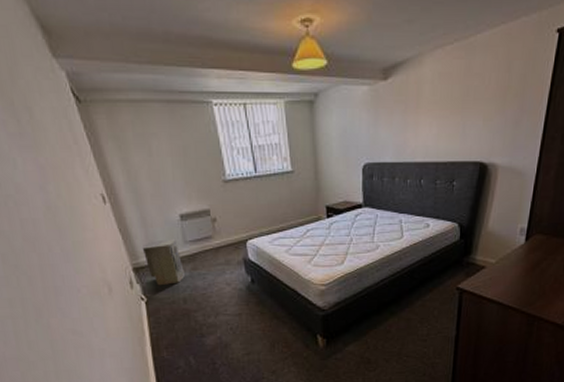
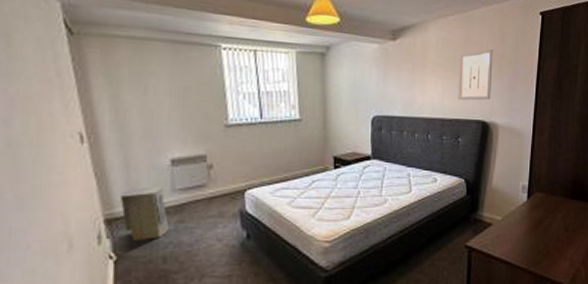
wall art: none [454,80,497,141] -> present [458,49,493,101]

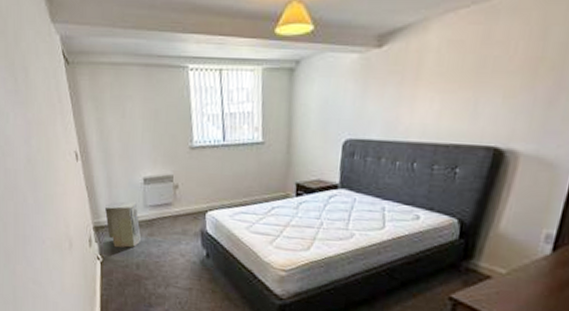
wall art: present [458,49,493,101] -> none [461,50,526,121]

